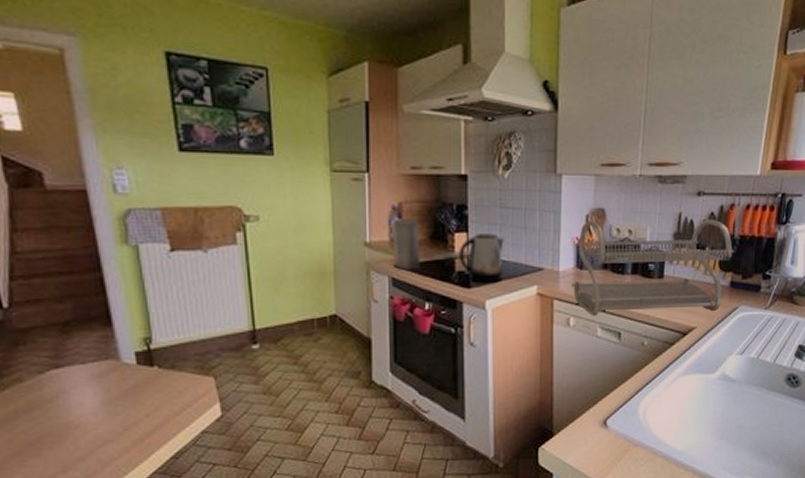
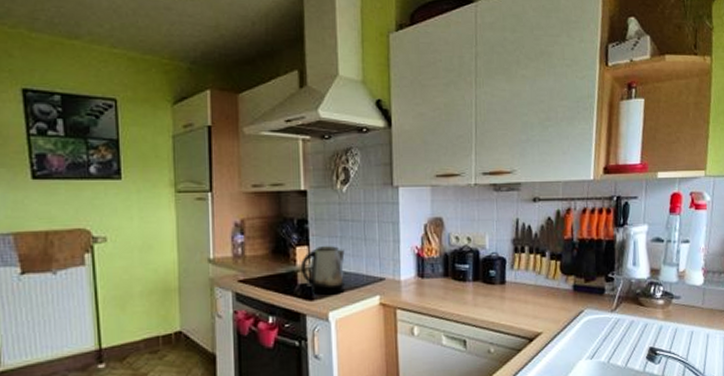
canister: present [392,218,421,270] -> none [235,233,263,285]
dish rack: present [572,219,734,317] -> none [414,223,574,326]

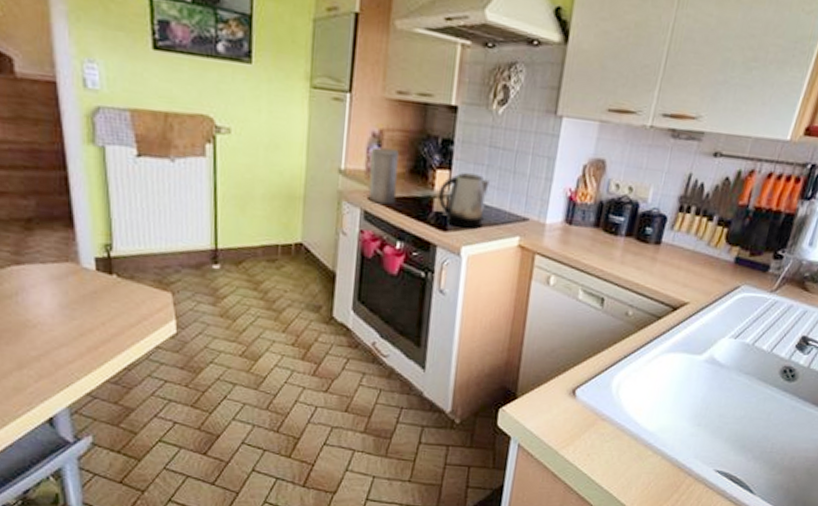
canister: none [235,233,263,285] -> present [368,146,399,205]

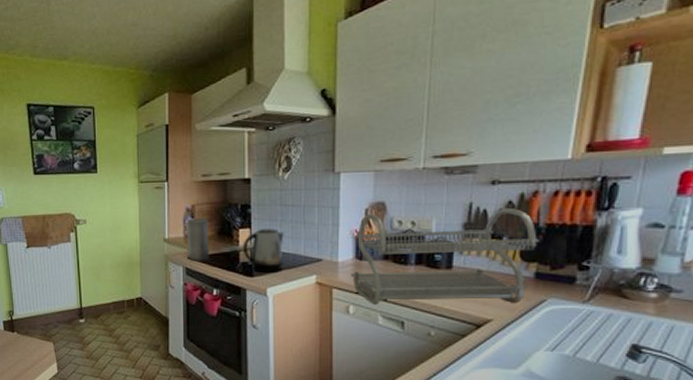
dish rack: none [557,171,745,289] -> present [351,207,539,306]

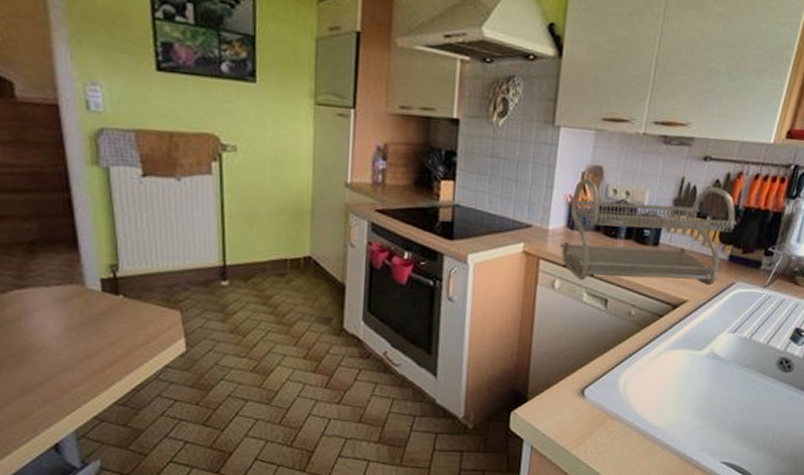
canister: present [186,217,210,261] -> none [375,160,404,216]
kettle: present [242,228,284,272] -> none [443,182,493,237]

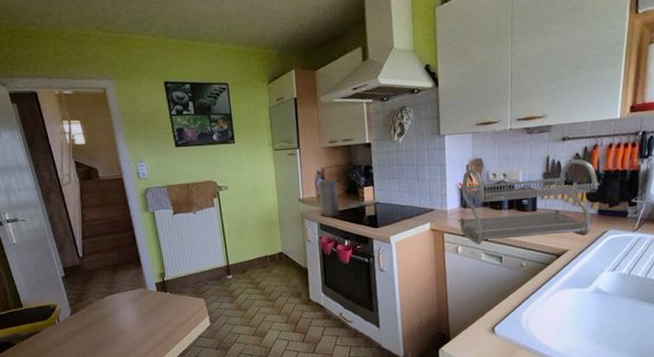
canister: none [375,160,404,216] -> present [318,178,340,218]

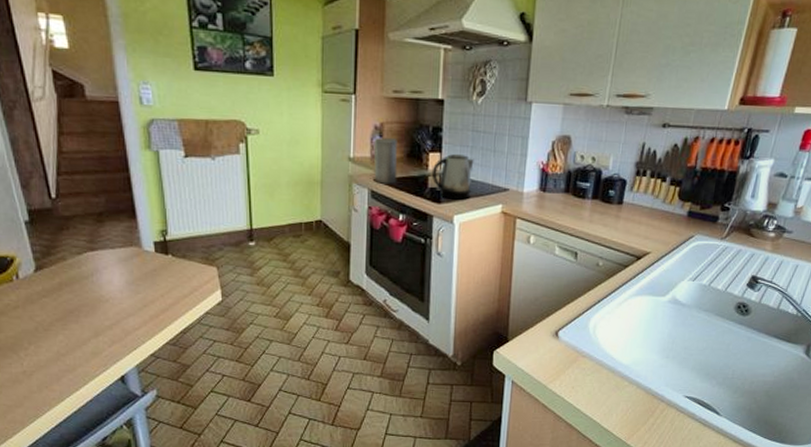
kettle: none [367,185,402,224] -> present [431,153,474,200]
dish rack: present [458,159,600,245] -> none [534,146,694,239]

